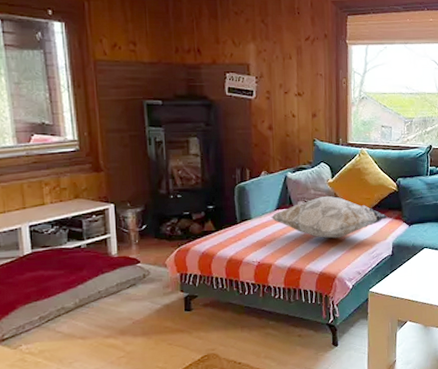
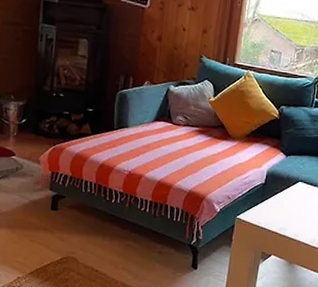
decorative pillow: present [271,195,388,239] -> none [148,114,265,159]

